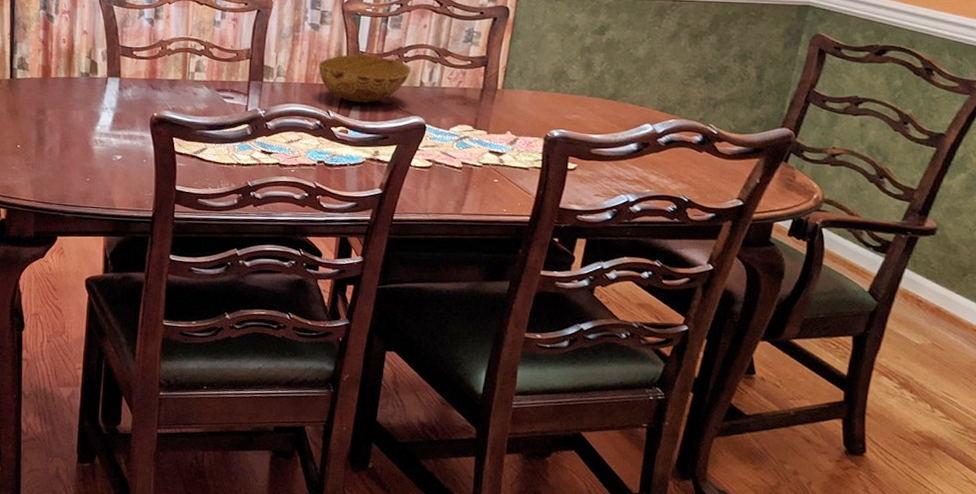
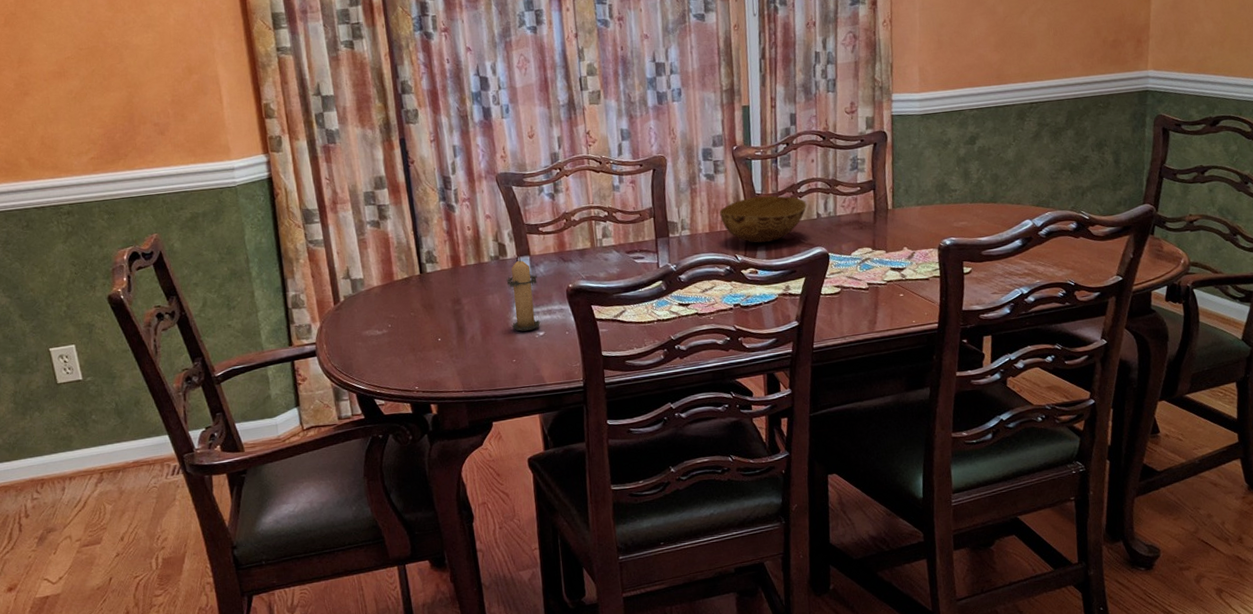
candle: none [90,76,124,152] -> present [506,255,541,332]

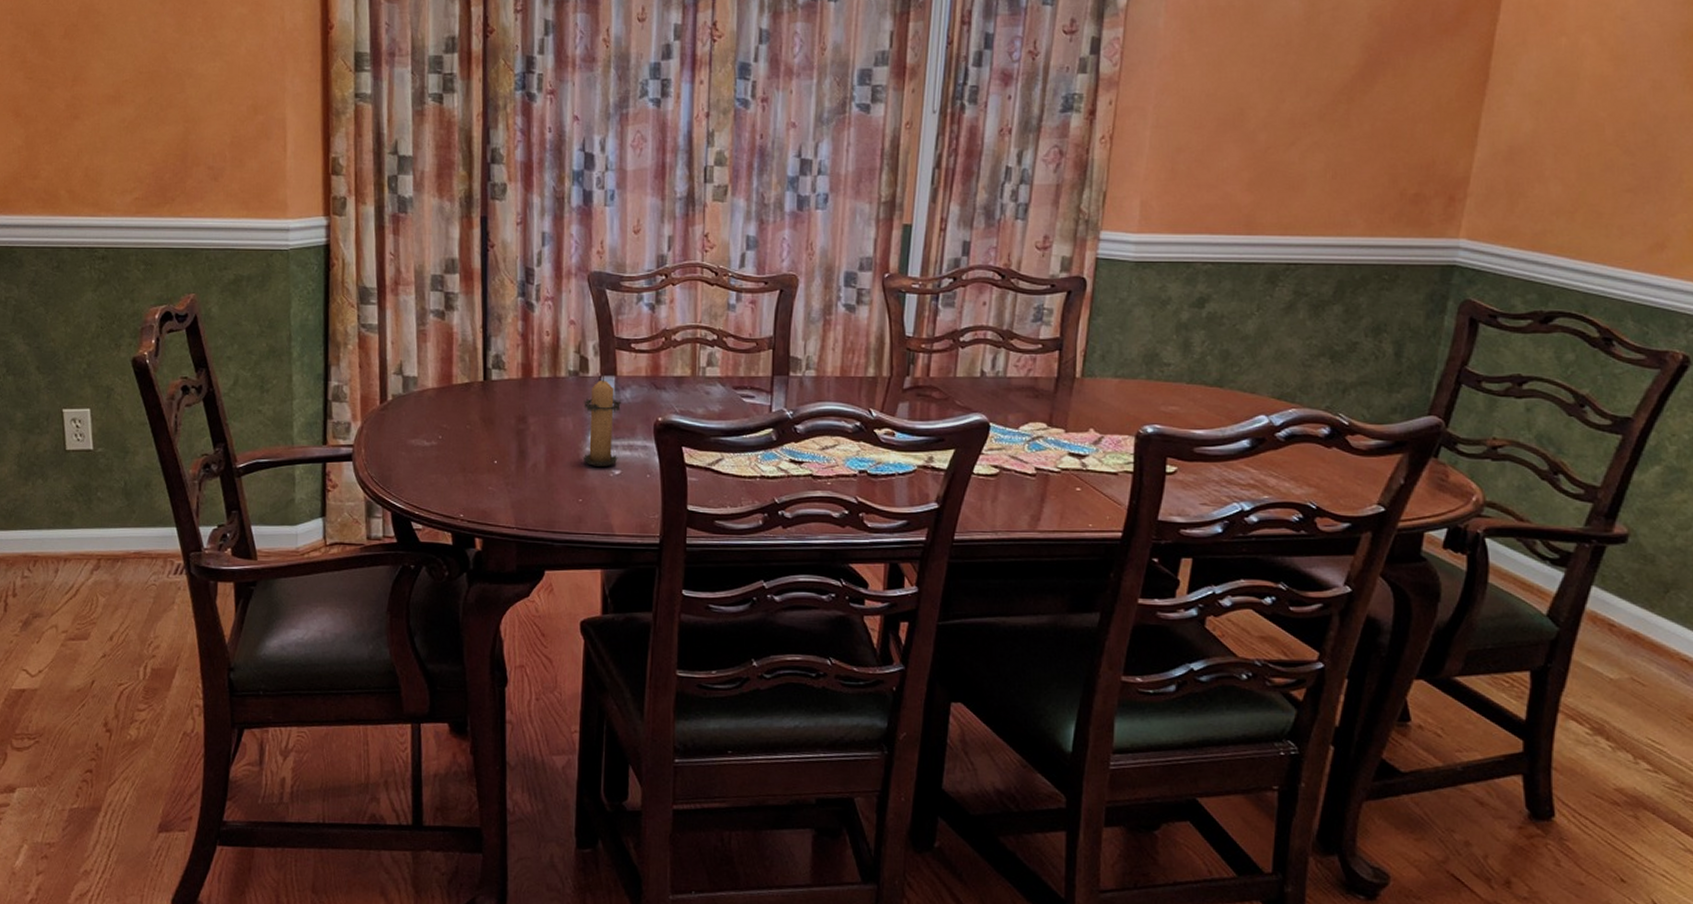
bowl: present [719,195,807,243] -> none [856,340,970,398]

